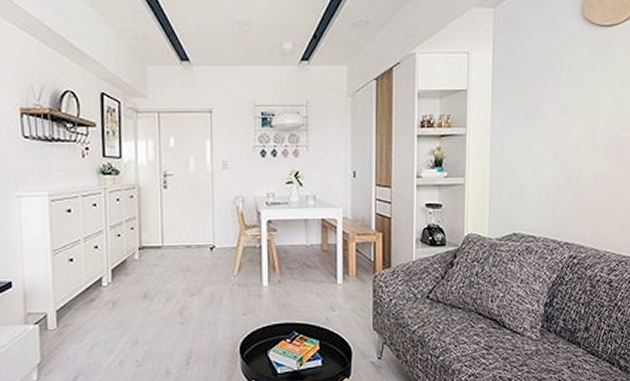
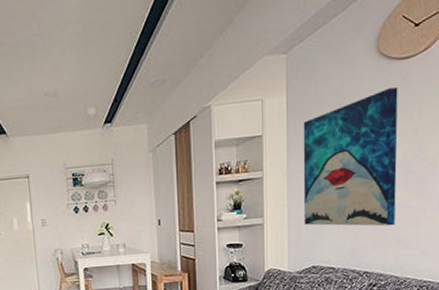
wall art: none [506,54,601,196] -> present [303,87,398,226]

